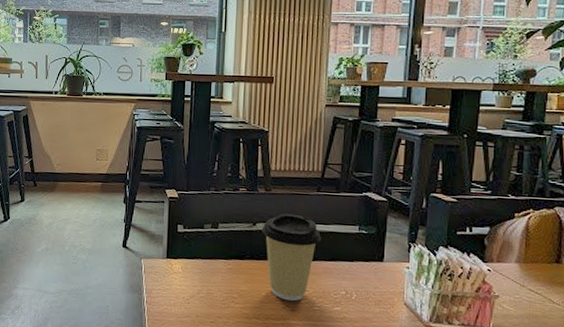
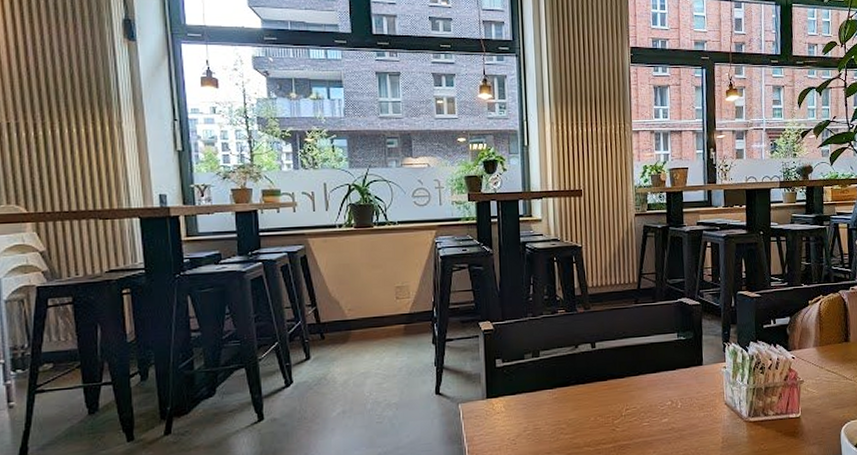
coffee cup: present [261,213,321,301] -> none [584,330,643,421]

